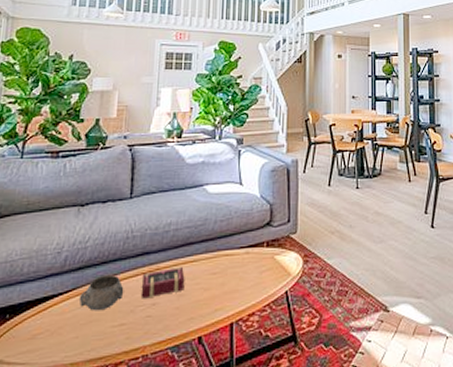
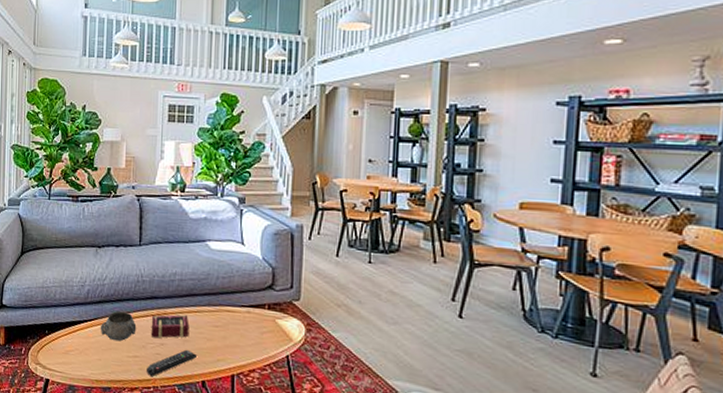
remote control: none [135,304,194,344] -> present [147,349,198,376]

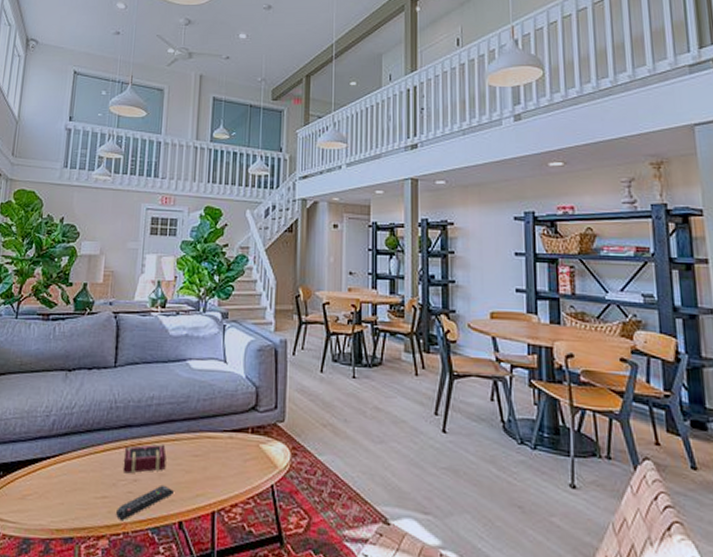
decorative bowl: present [100,311,137,342] -> none [64,443,107,480]

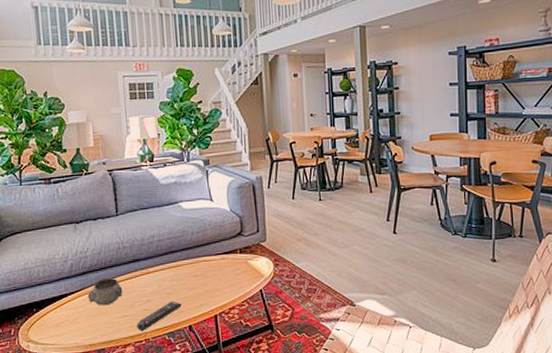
decorative bowl: none [64,443,107,480] -> present [87,277,123,306]
book: present [122,443,167,473] -> none [136,270,173,297]

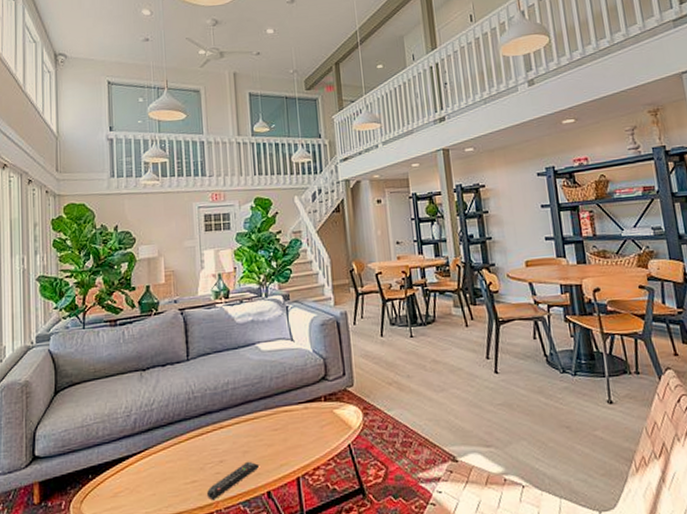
decorative bowl: present [87,277,123,306] -> none [151,434,192,470]

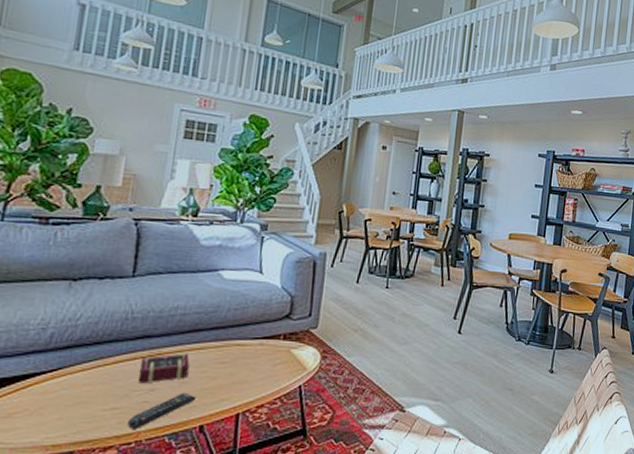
book: none [207,424,249,457] -> present [137,353,190,384]

